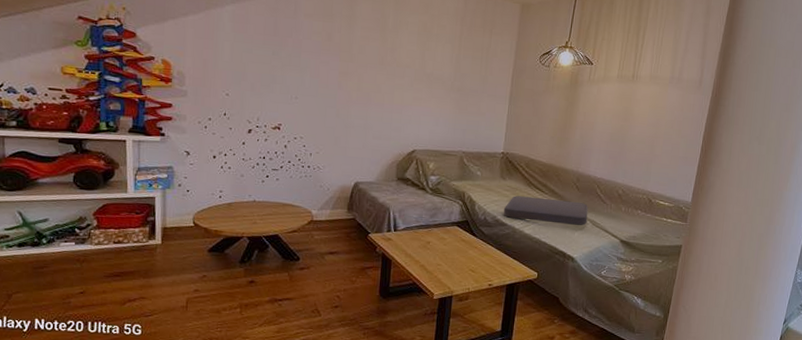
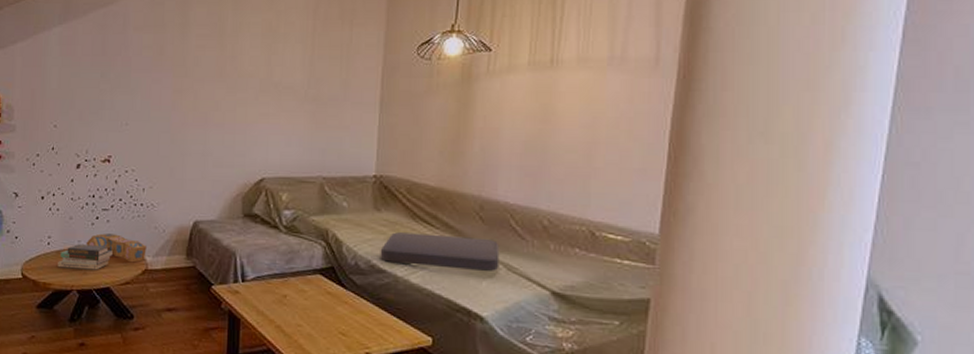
books: none [229,198,281,220] -> present [58,244,113,270]
toy blocks: none [256,189,313,215] -> present [86,233,147,263]

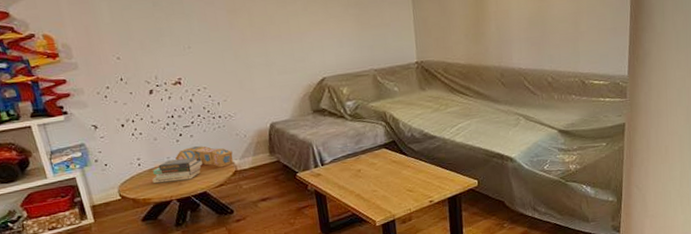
cushion: present [380,232,500,273] -> none [429,98,520,129]

